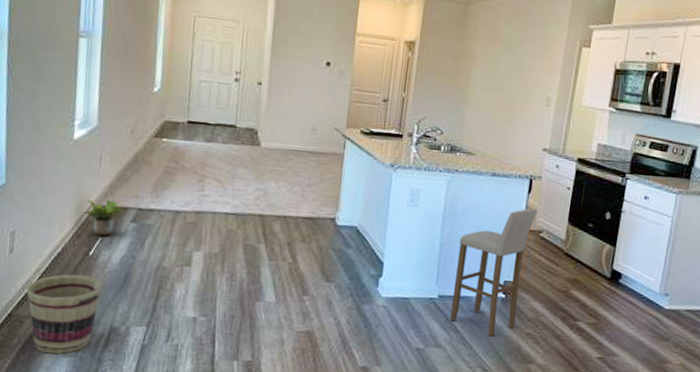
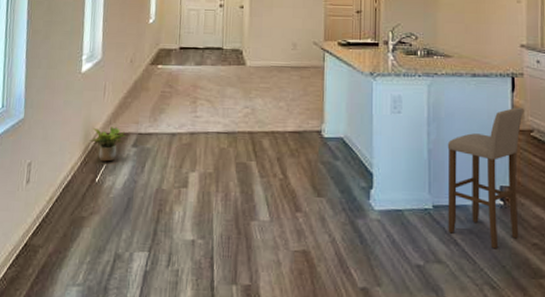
basket: present [26,274,102,355] -> none [40,201,108,284]

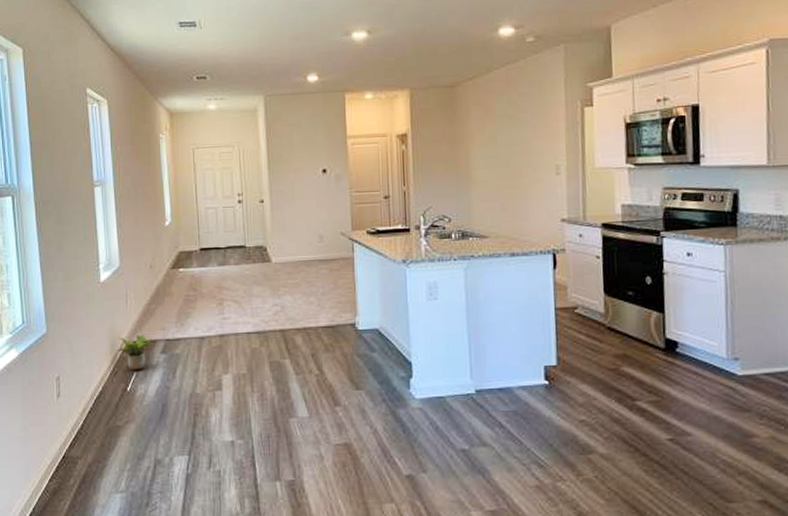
bar stool: present [447,107,523,249] -> none [487,284,566,429]

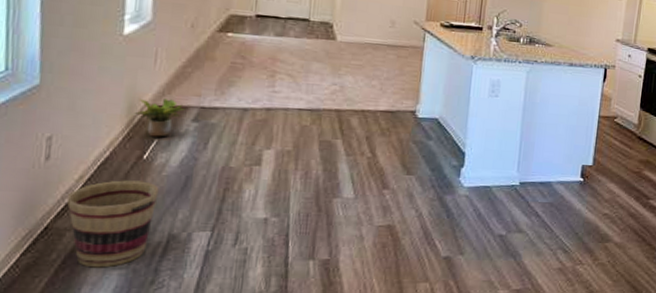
basket: none [75,411,143,492] -> present [66,180,159,268]

